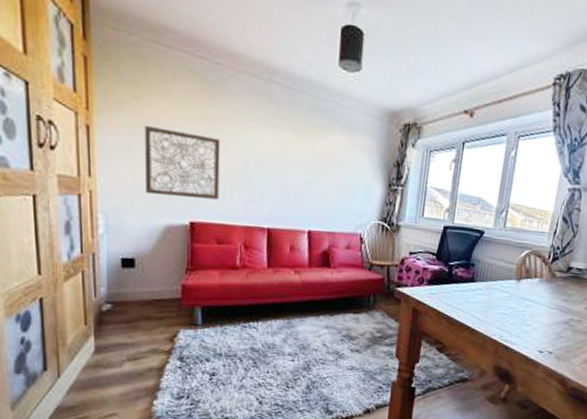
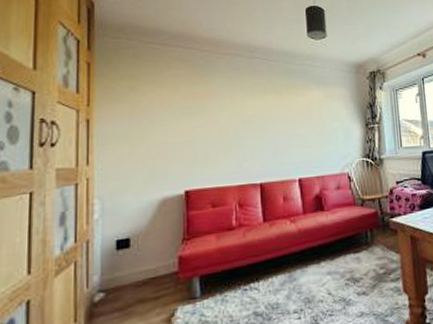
wall art: present [144,124,221,200] -> none [140,110,212,172]

